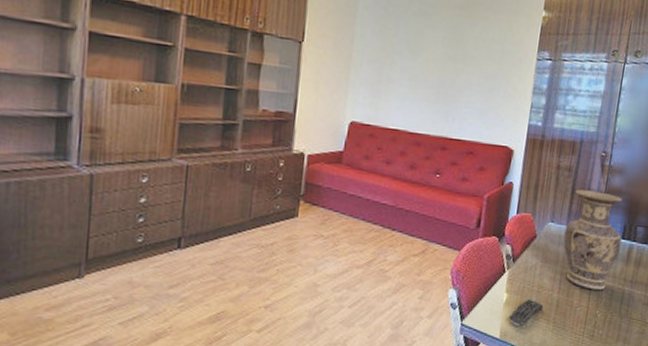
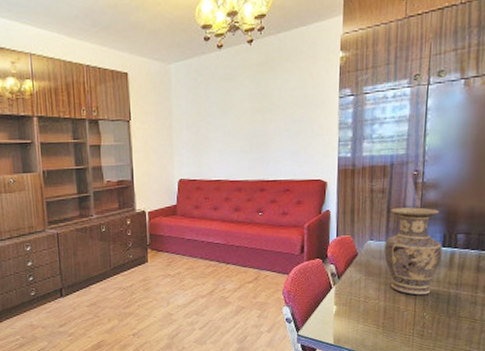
remote control: present [509,298,544,327] -> none [341,308,372,333]

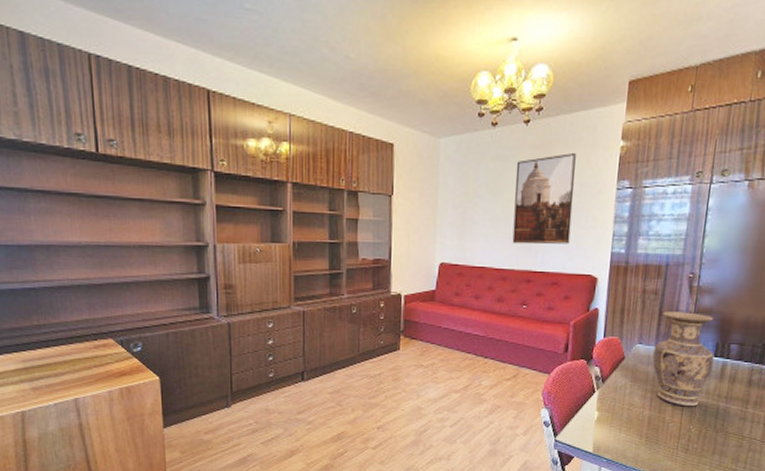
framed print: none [243,68,299,156] -> present [512,153,576,245]

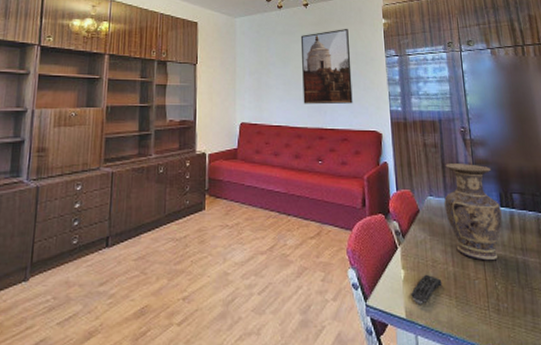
remote control: none [601,416,636,442] -> present [411,274,442,305]

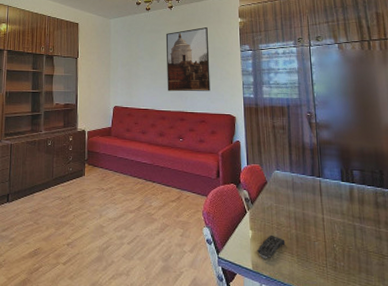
vase: present [444,164,502,261] -> none [290,143,342,227]

